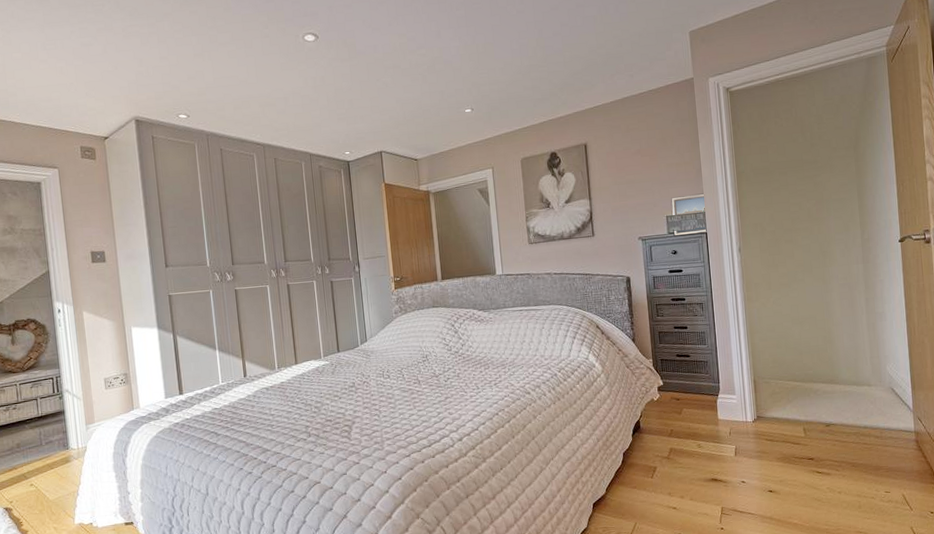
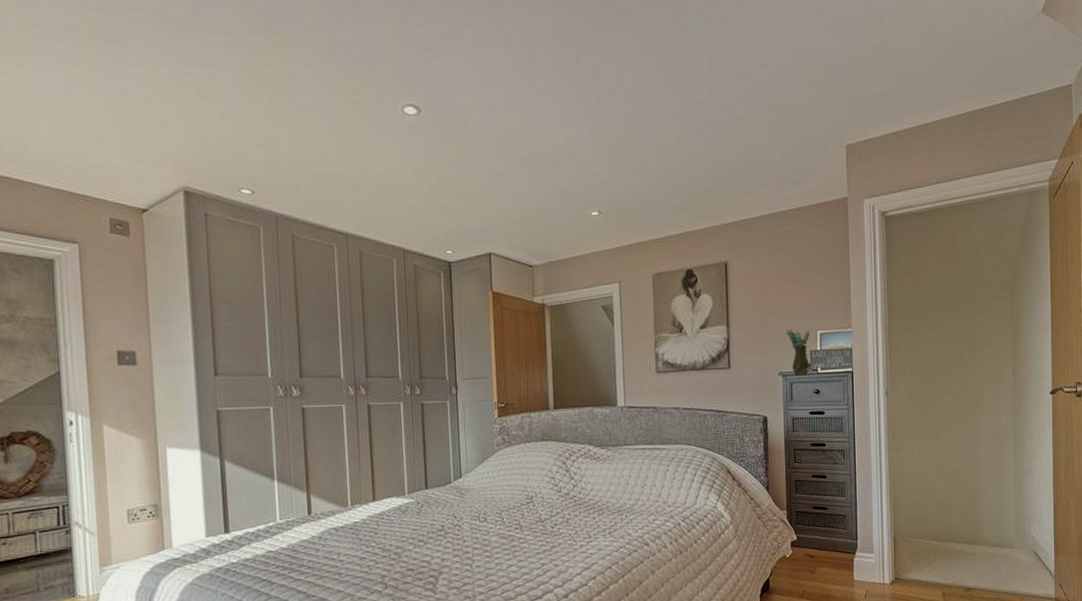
vase: none [643,198,667,239] -> present [786,328,810,376]

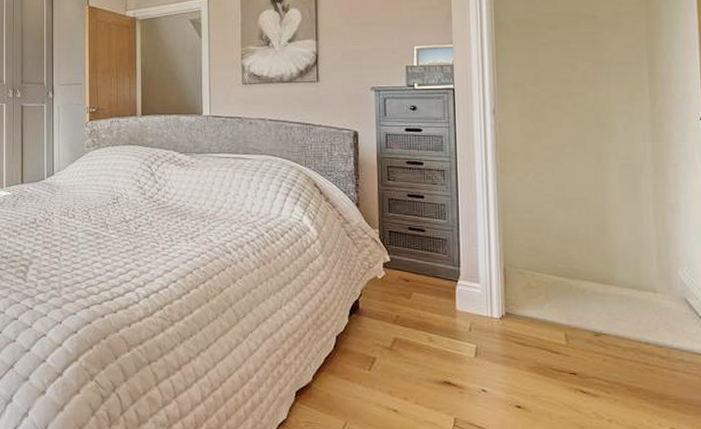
vase: present [786,328,810,376] -> none [380,43,405,91]

